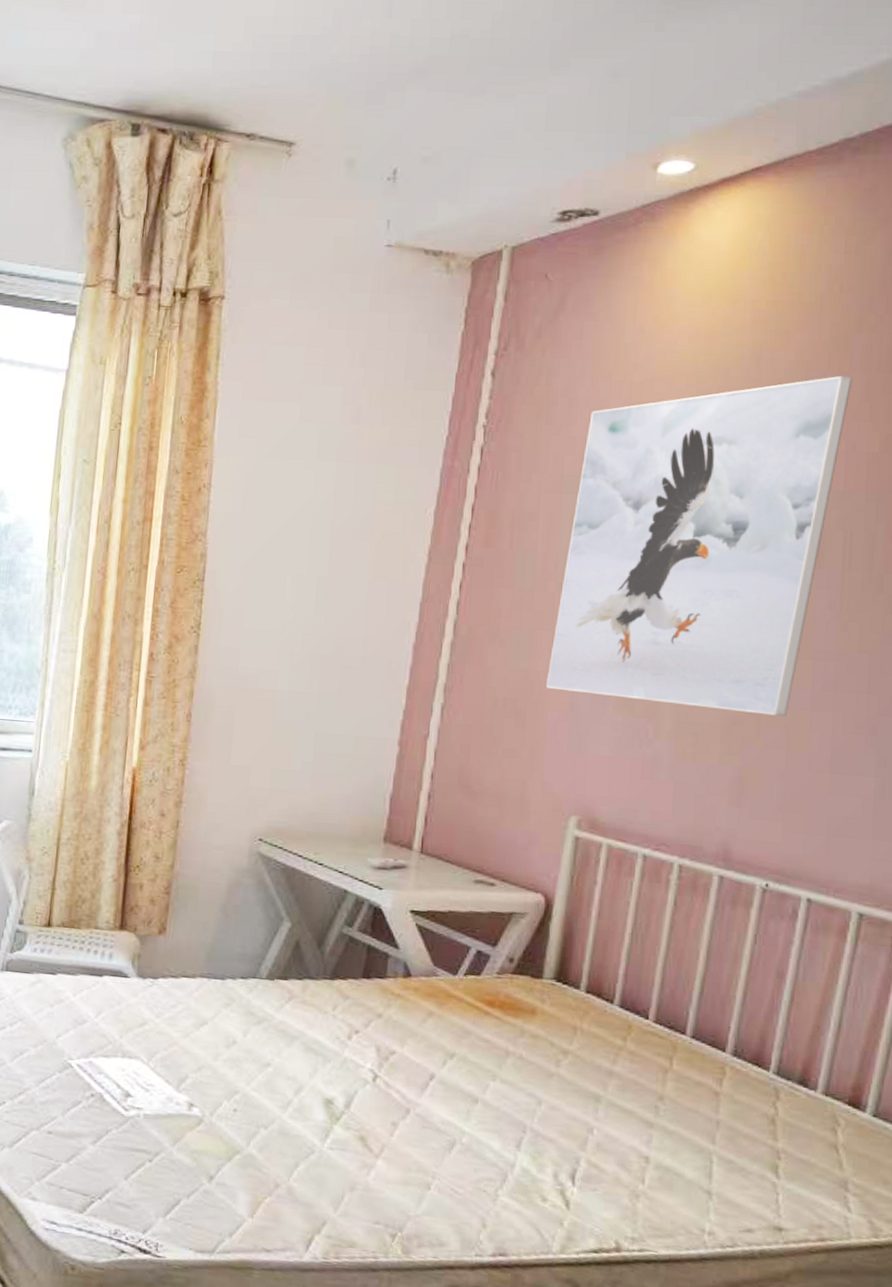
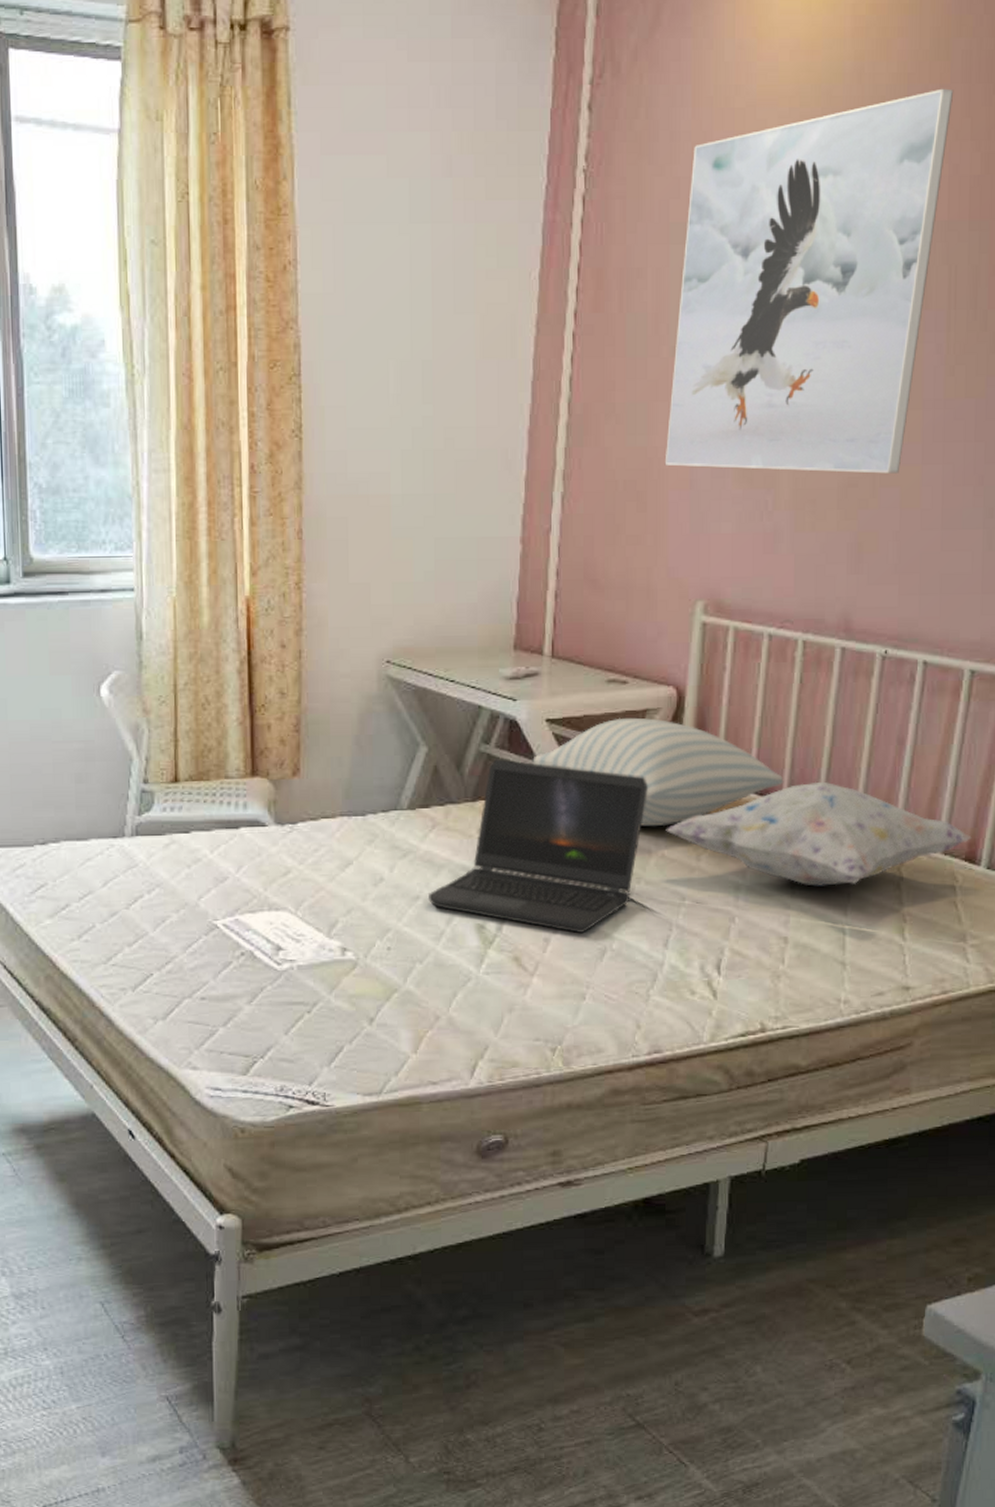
laptop computer: none [278,942,511,1123] -> present [427,759,649,934]
pillow: none [394,917,653,1028] -> present [532,717,784,826]
decorative pillow: none [525,1003,856,1113] -> present [666,781,972,886]

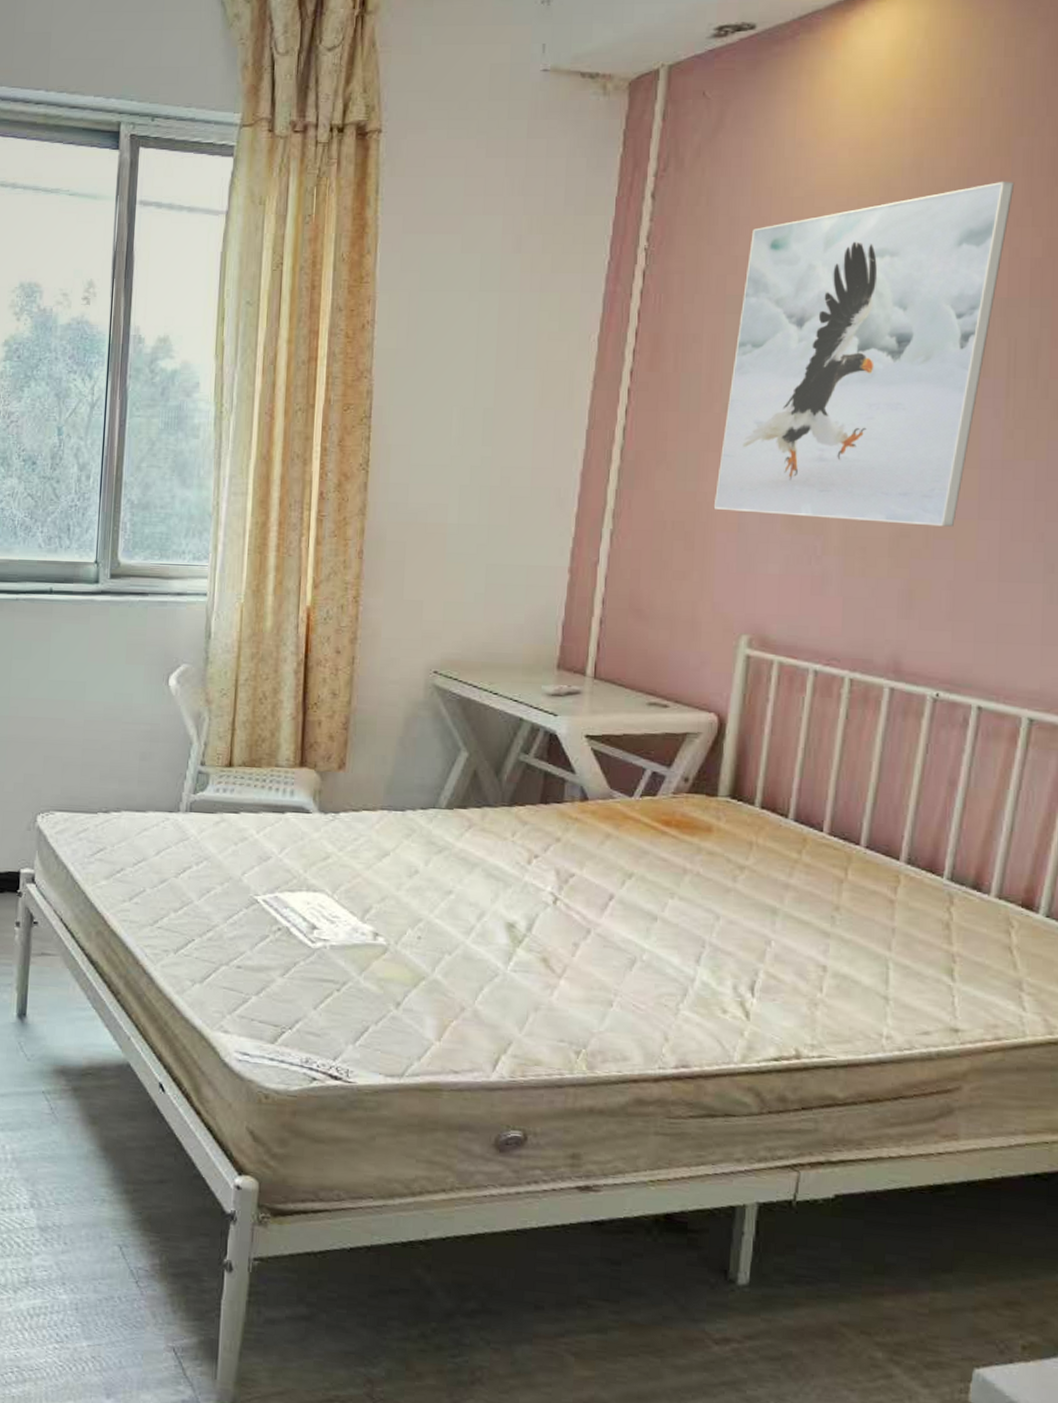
laptop computer: present [427,759,649,934] -> none [460,768,686,942]
pillow: present [532,717,784,826] -> none [570,739,827,845]
decorative pillow: present [666,781,972,886] -> none [702,815,1029,920]

